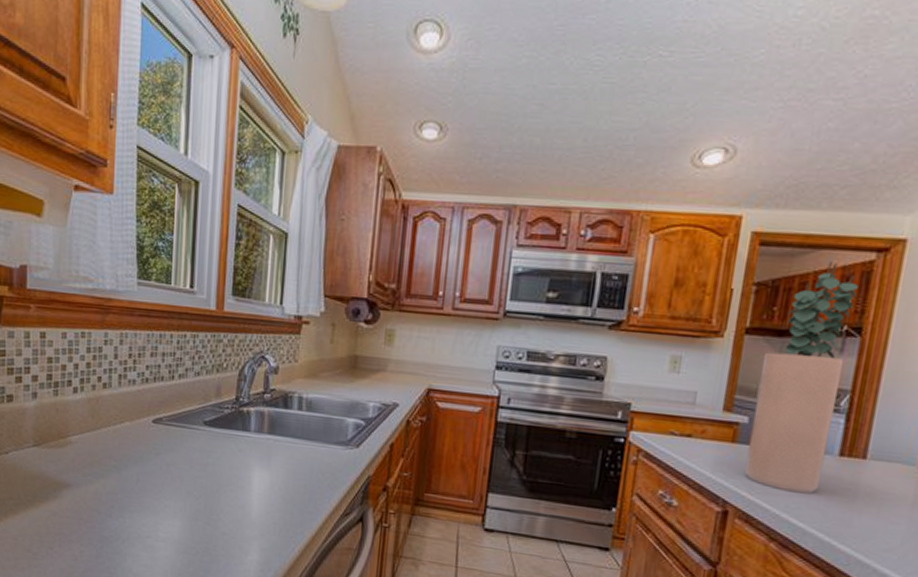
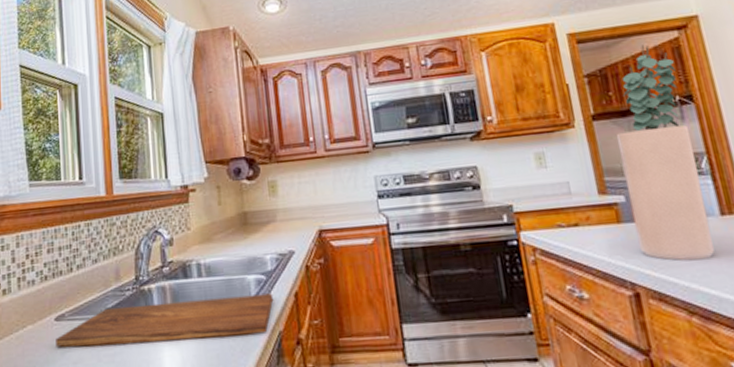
cutting board: none [151,421,369,475] -> present [56,293,274,347]

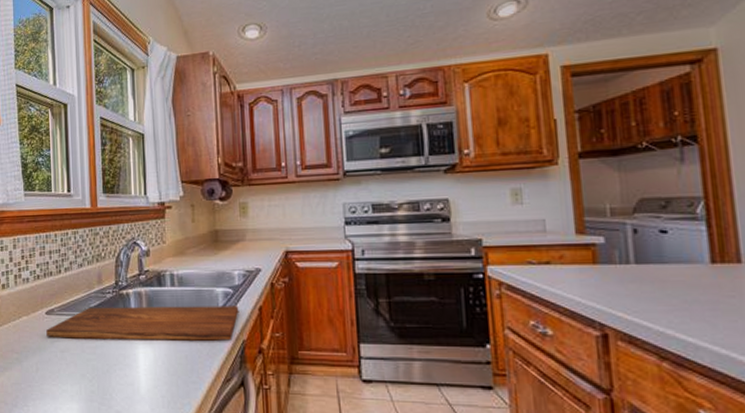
vase: present [615,45,715,261] -> none [603,80,699,307]

